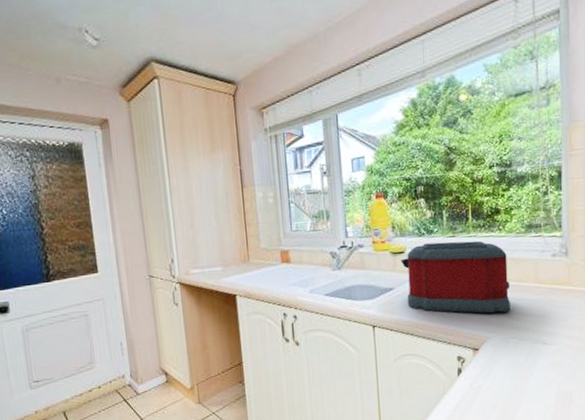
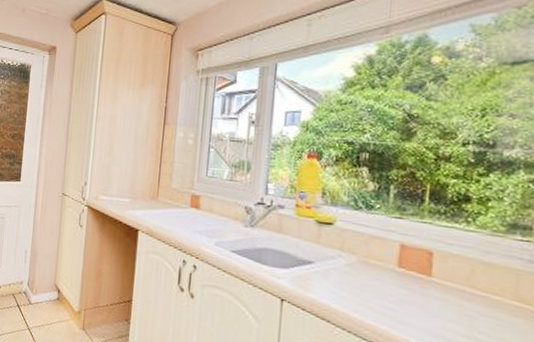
toaster: present [401,240,510,314] -> none [327,219,475,328]

